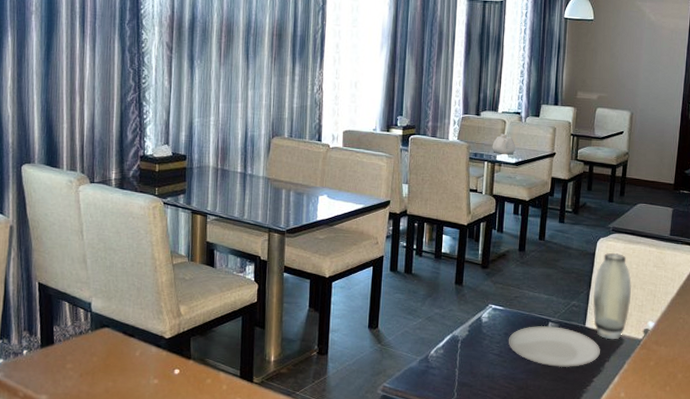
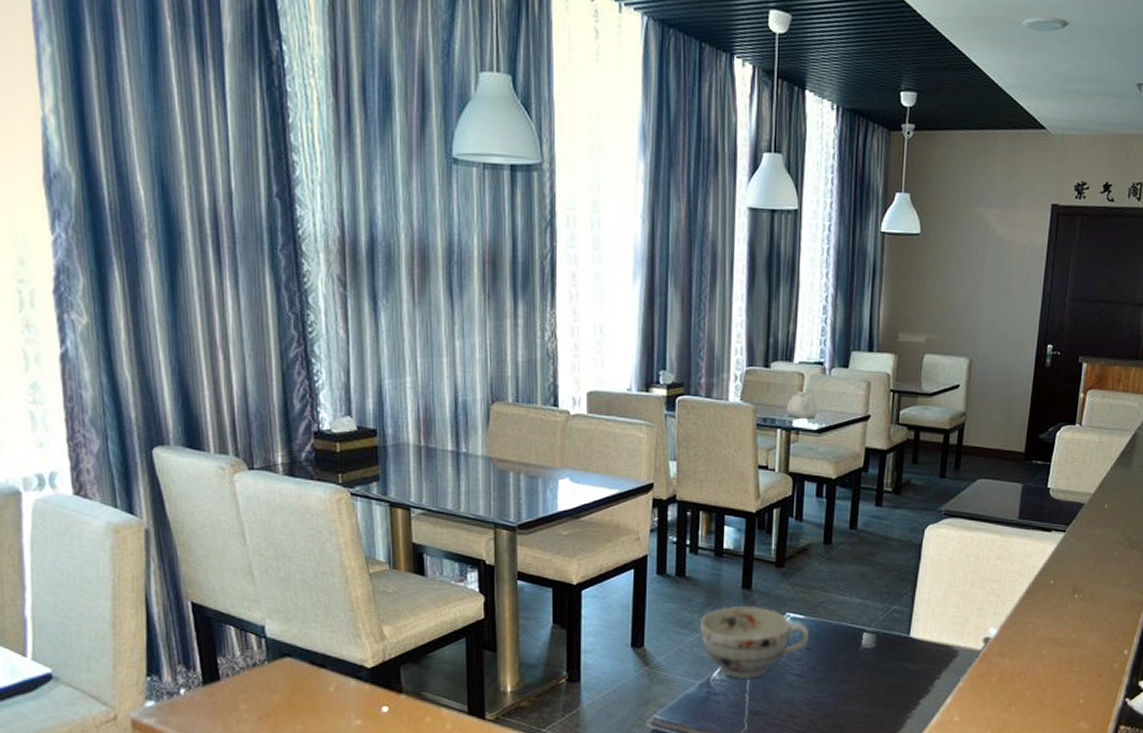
teacup: none [421,297,507,356] -> present [699,605,809,678]
plate: present [508,326,600,368] -> none [811,638,929,689]
vase: present [592,253,632,340] -> none [918,544,969,652]

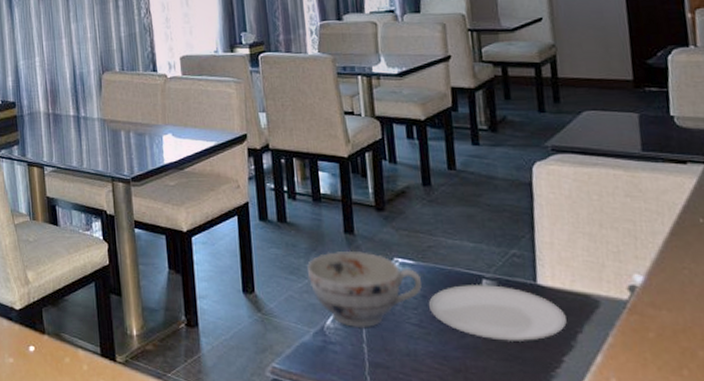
teapot: present [786,391,818,419] -> none [364,38,396,65]
plate: none [811,638,929,689] -> present [428,285,567,343]

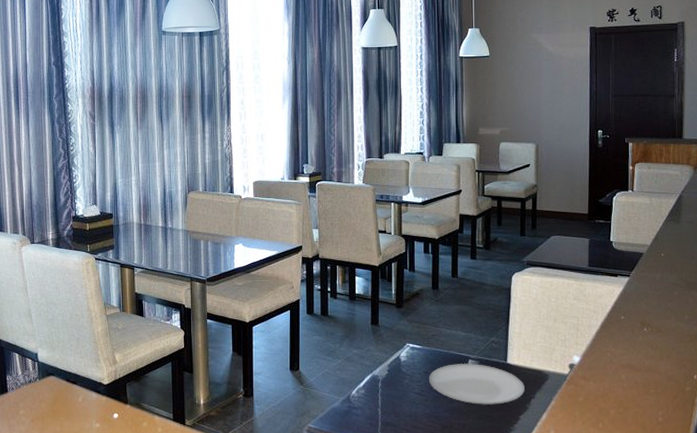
teacup: present [307,250,423,327] -> none [340,337,426,396]

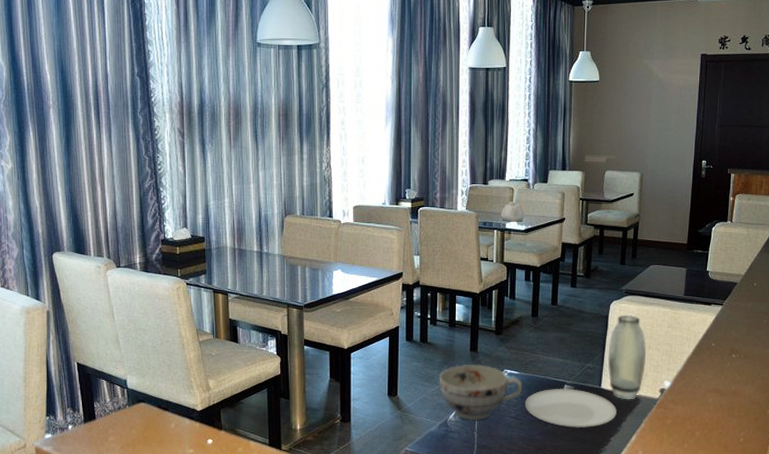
teacup: none [340,337,426,396] -> present [439,364,523,420]
teapot: none [397,174,421,195] -> present [501,201,525,222]
vase: none [512,288,553,376] -> present [607,315,647,400]

